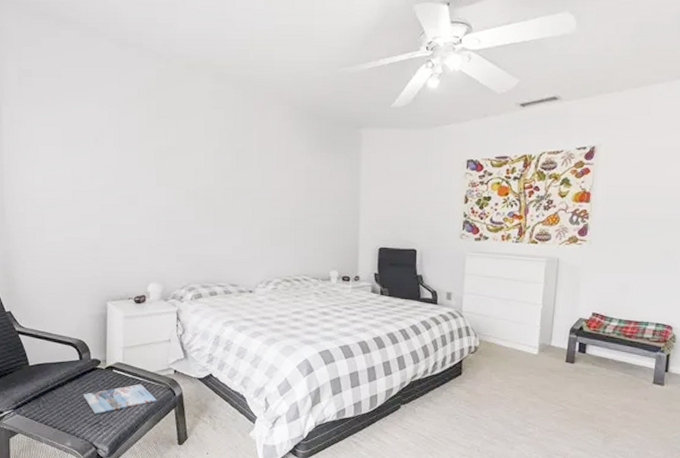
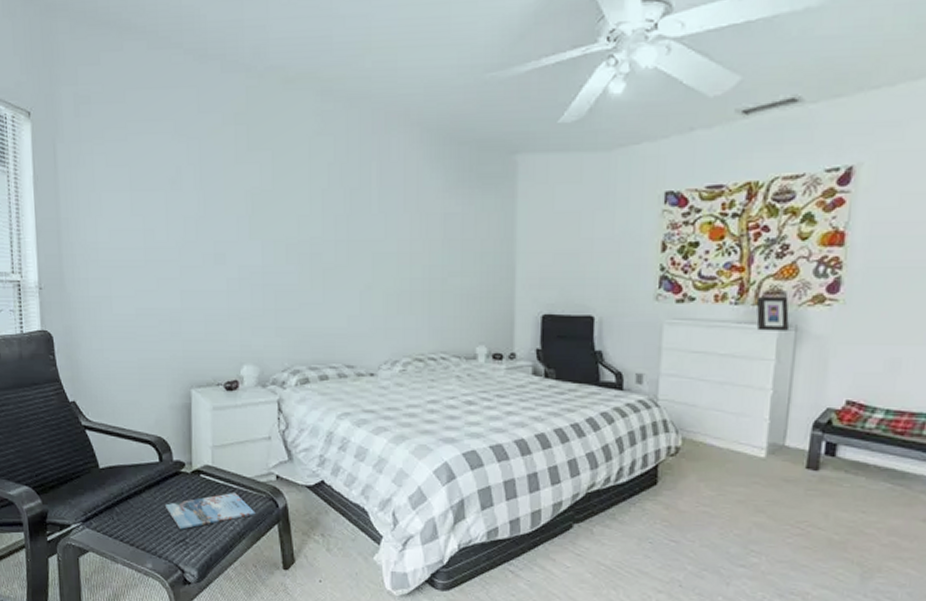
picture frame: none [530,238,553,262] -> present [756,297,789,331]

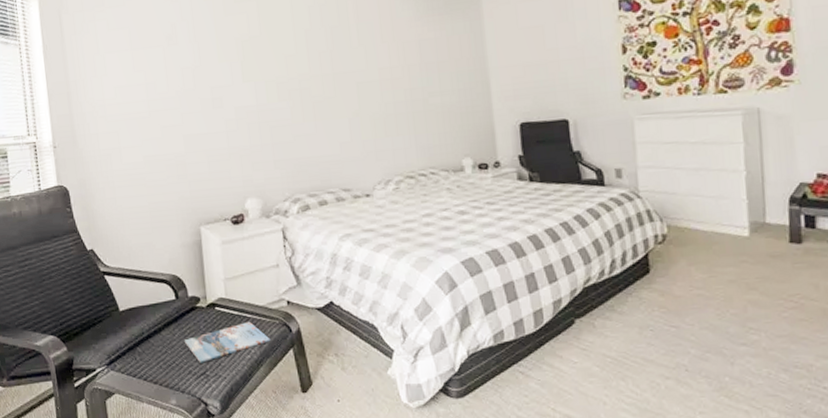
picture frame: present [756,297,789,331] -> none [717,83,751,117]

